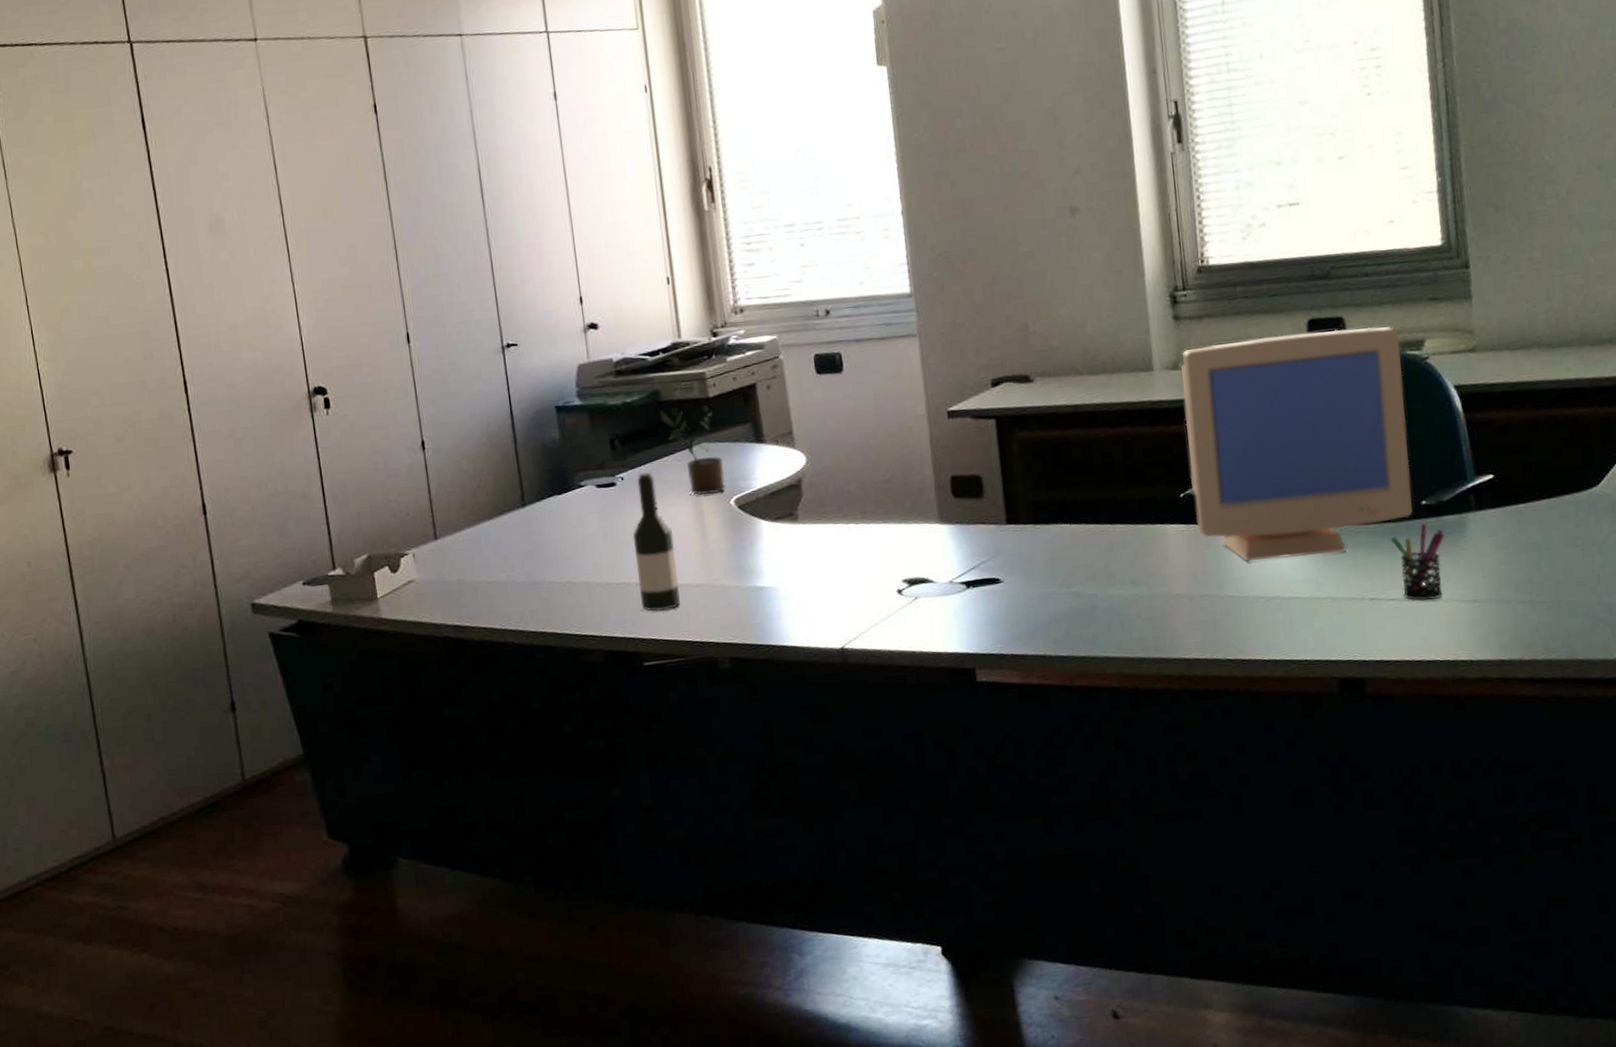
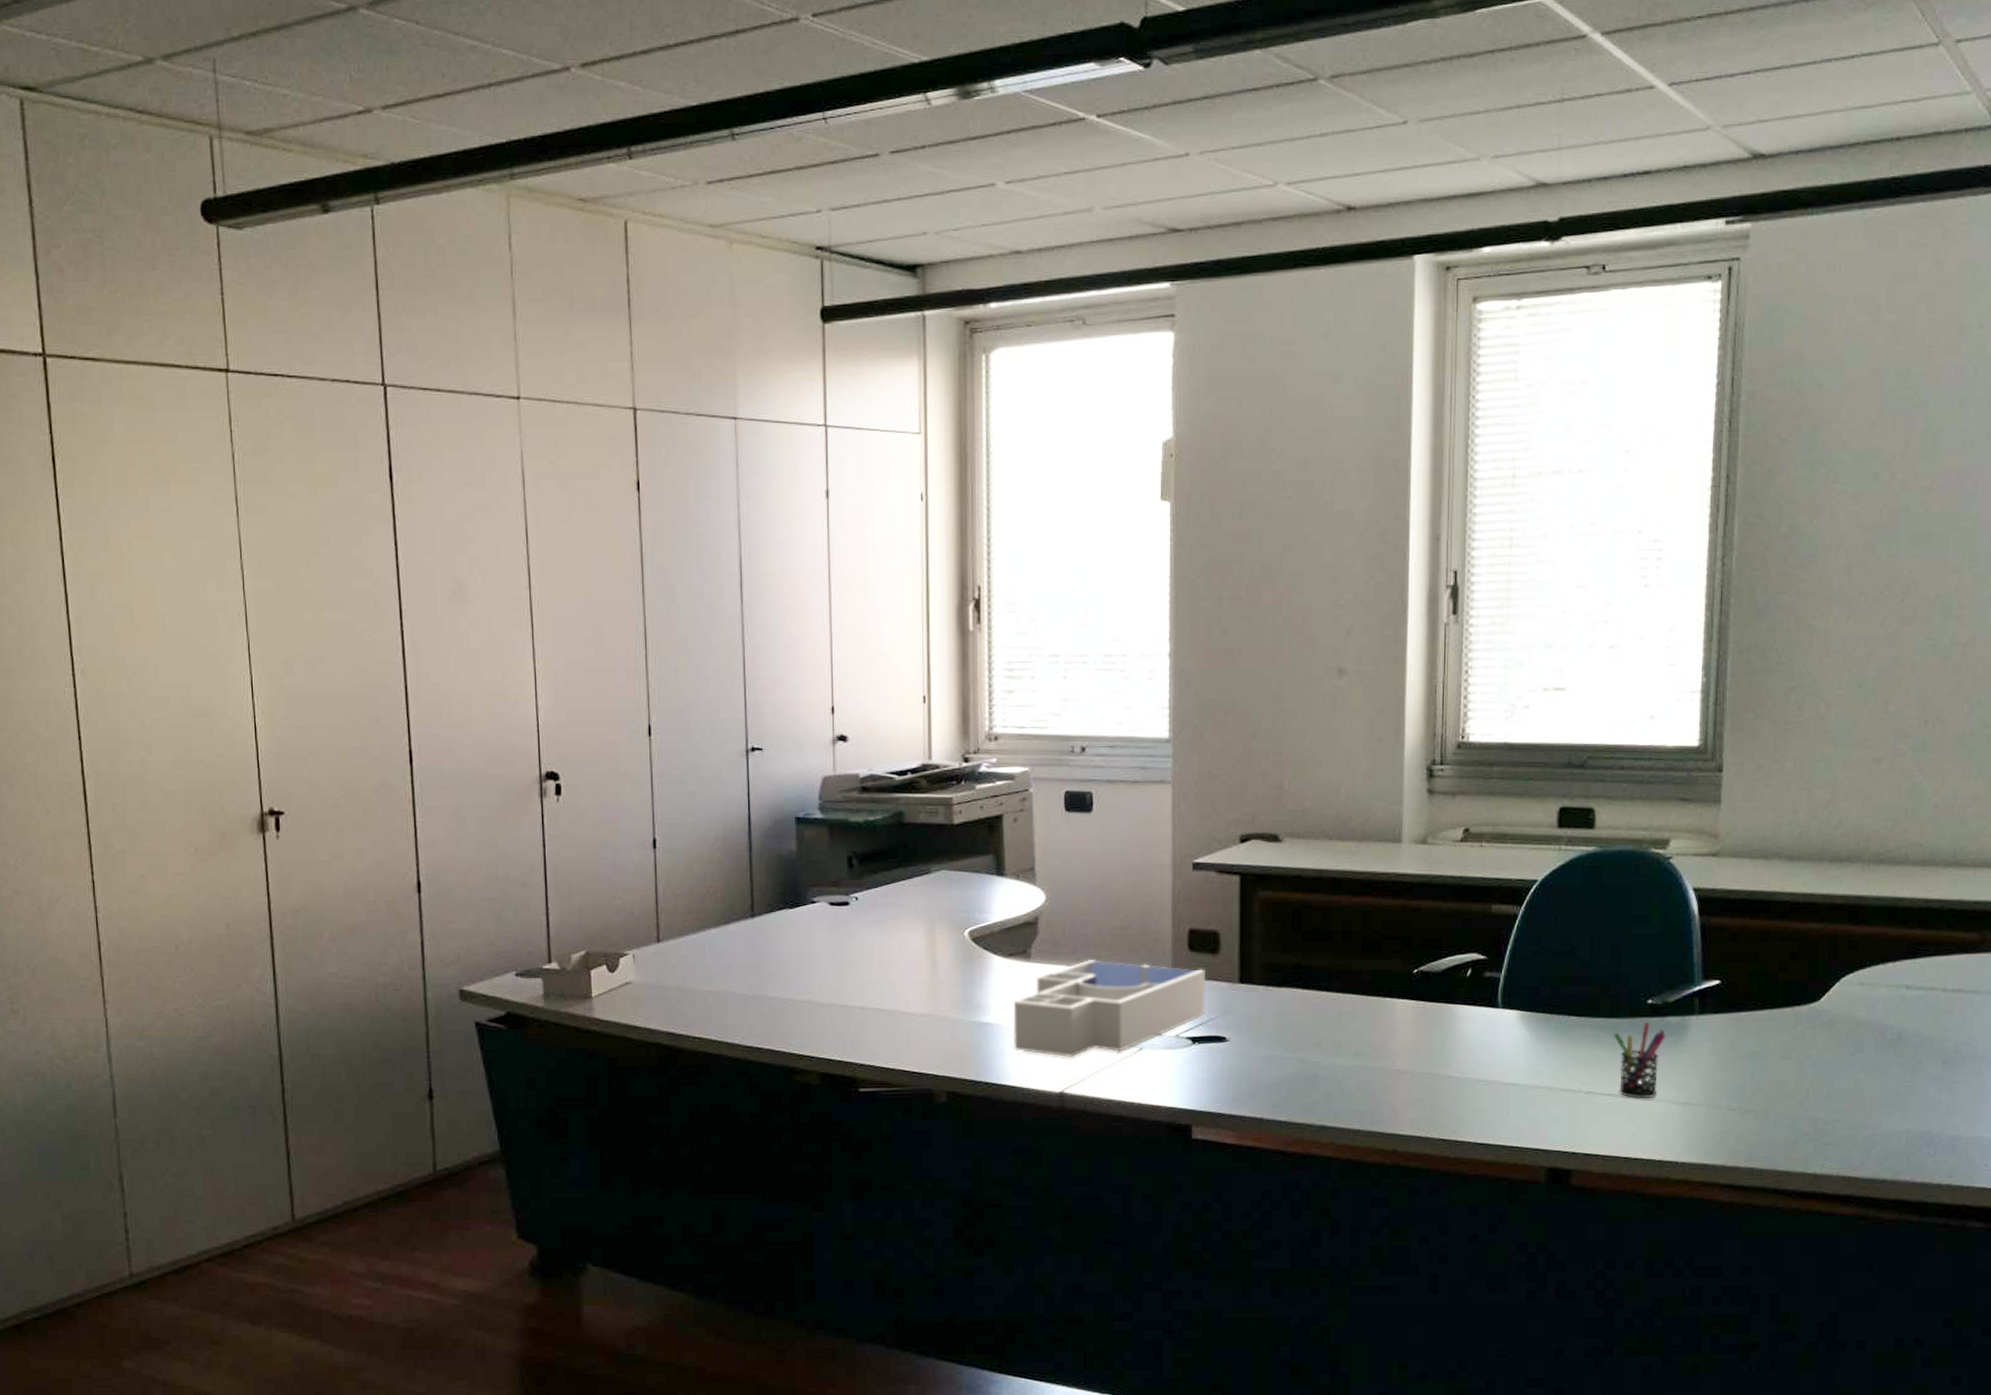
wine bottle: present [632,472,680,612] -> none [861,894,903,1038]
potted plant: present [659,406,726,495] -> none [901,832,962,924]
desk organizer: none [785,514,976,613] -> present [1013,960,1206,1058]
computer monitor: present [1181,327,1413,561] -> none [1426,820,1646,1044]

